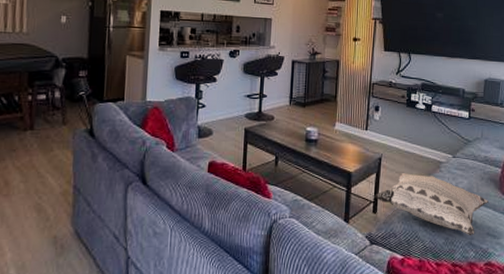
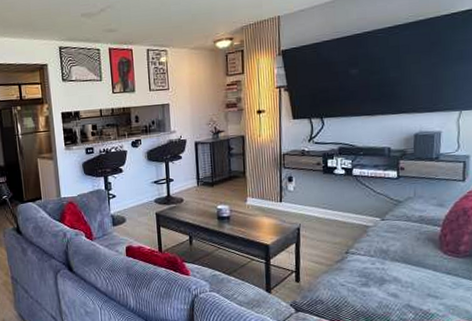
decorative pillow: present [374,173,488,236] -> none [296,240,427,298]

